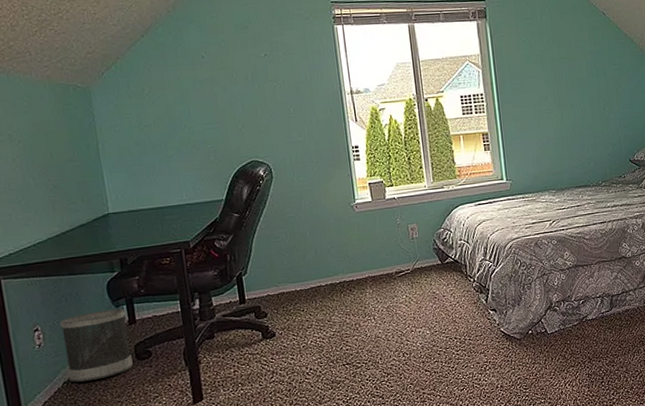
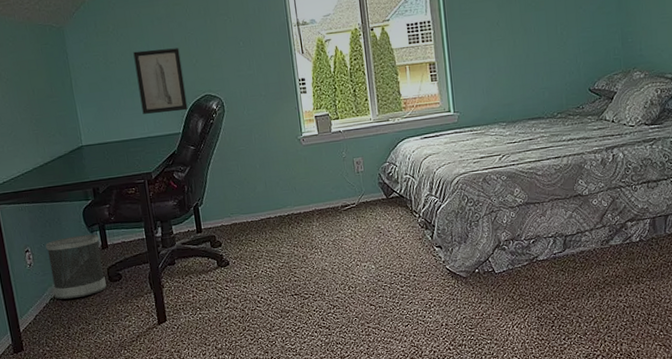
wall art: none [171,112,232,180] -> present [133,48,188,114]

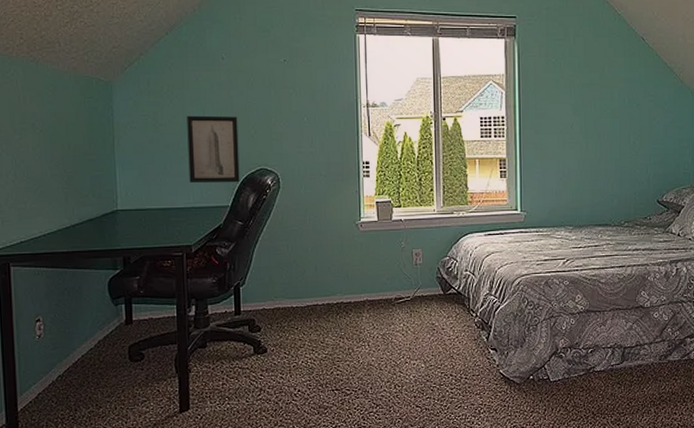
wastebasket: present [45,234,107,299] -> none [60,307,125,378]

